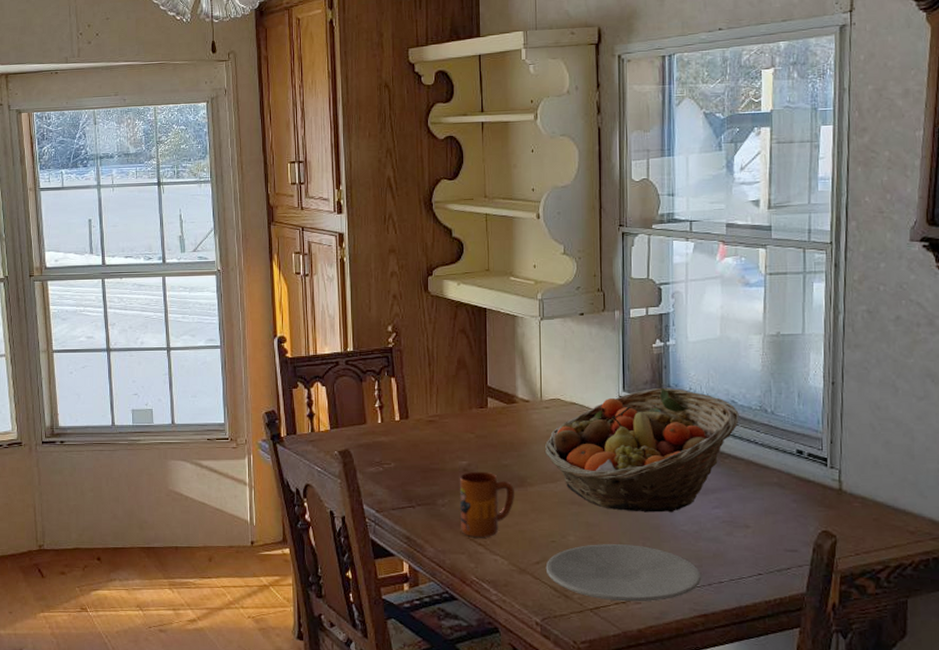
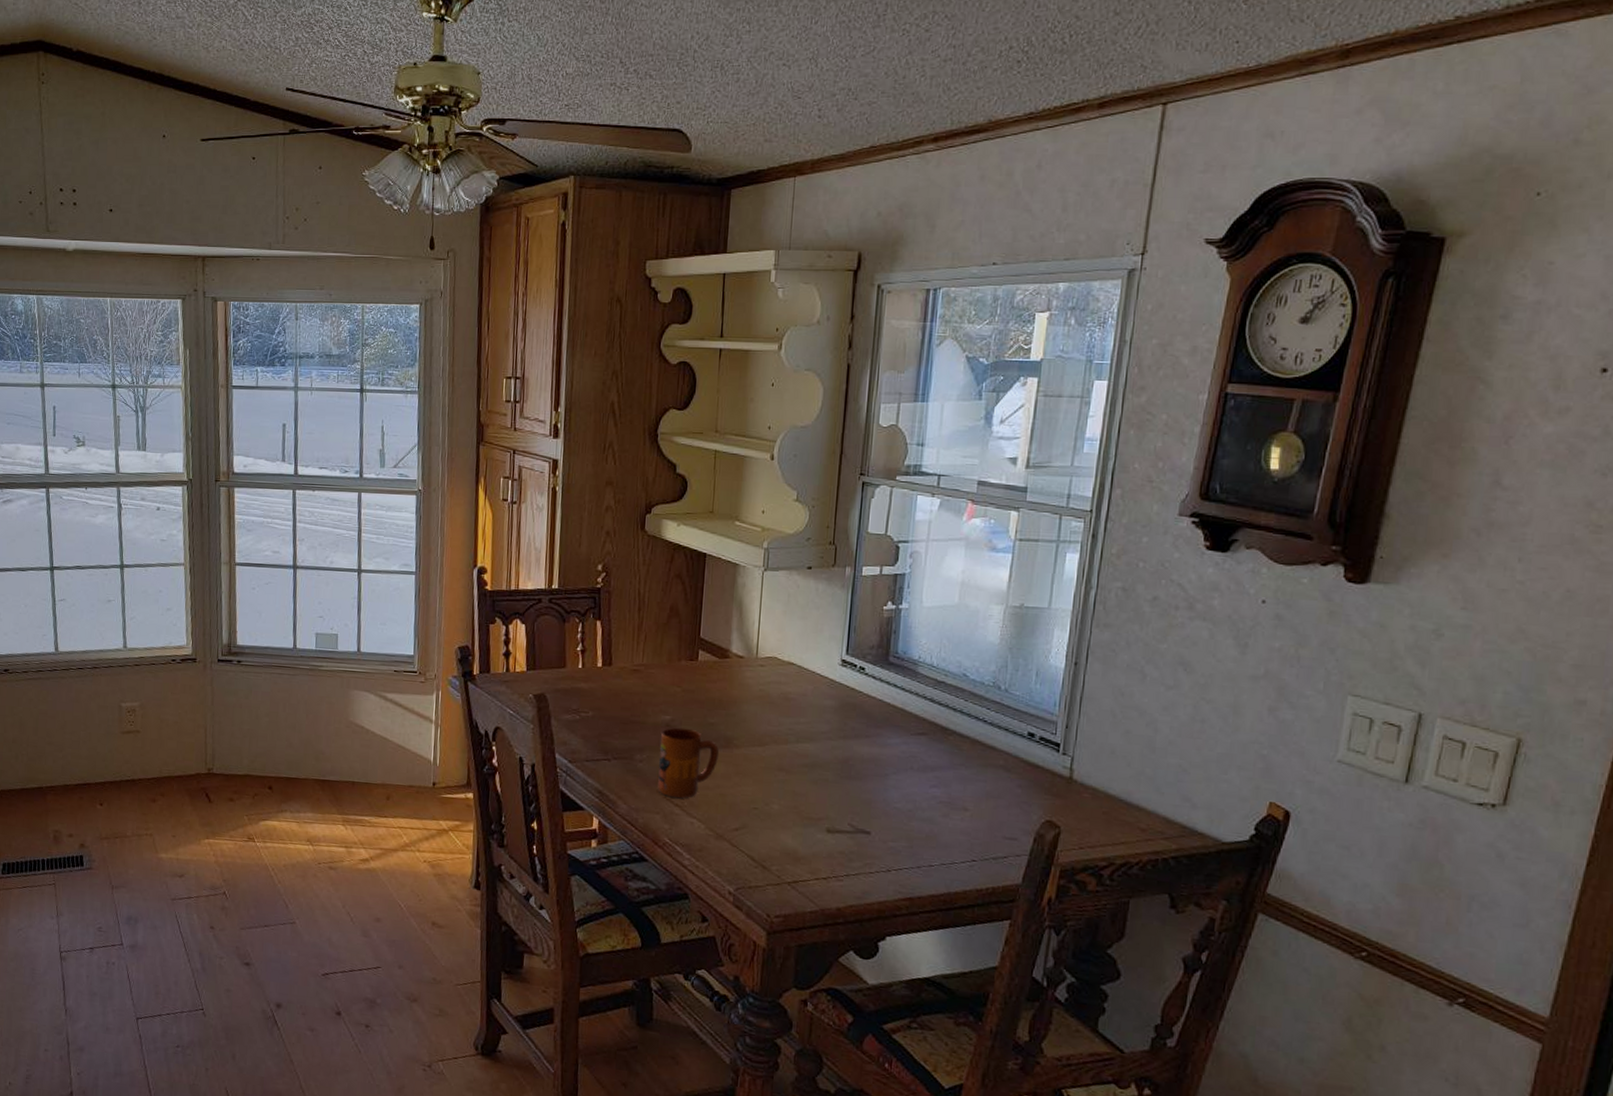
fruit basket: present [544,387,739,513] -> none [755,653,970,789]
plate: present [545,544,702,602] -> none [744,814,911,880]

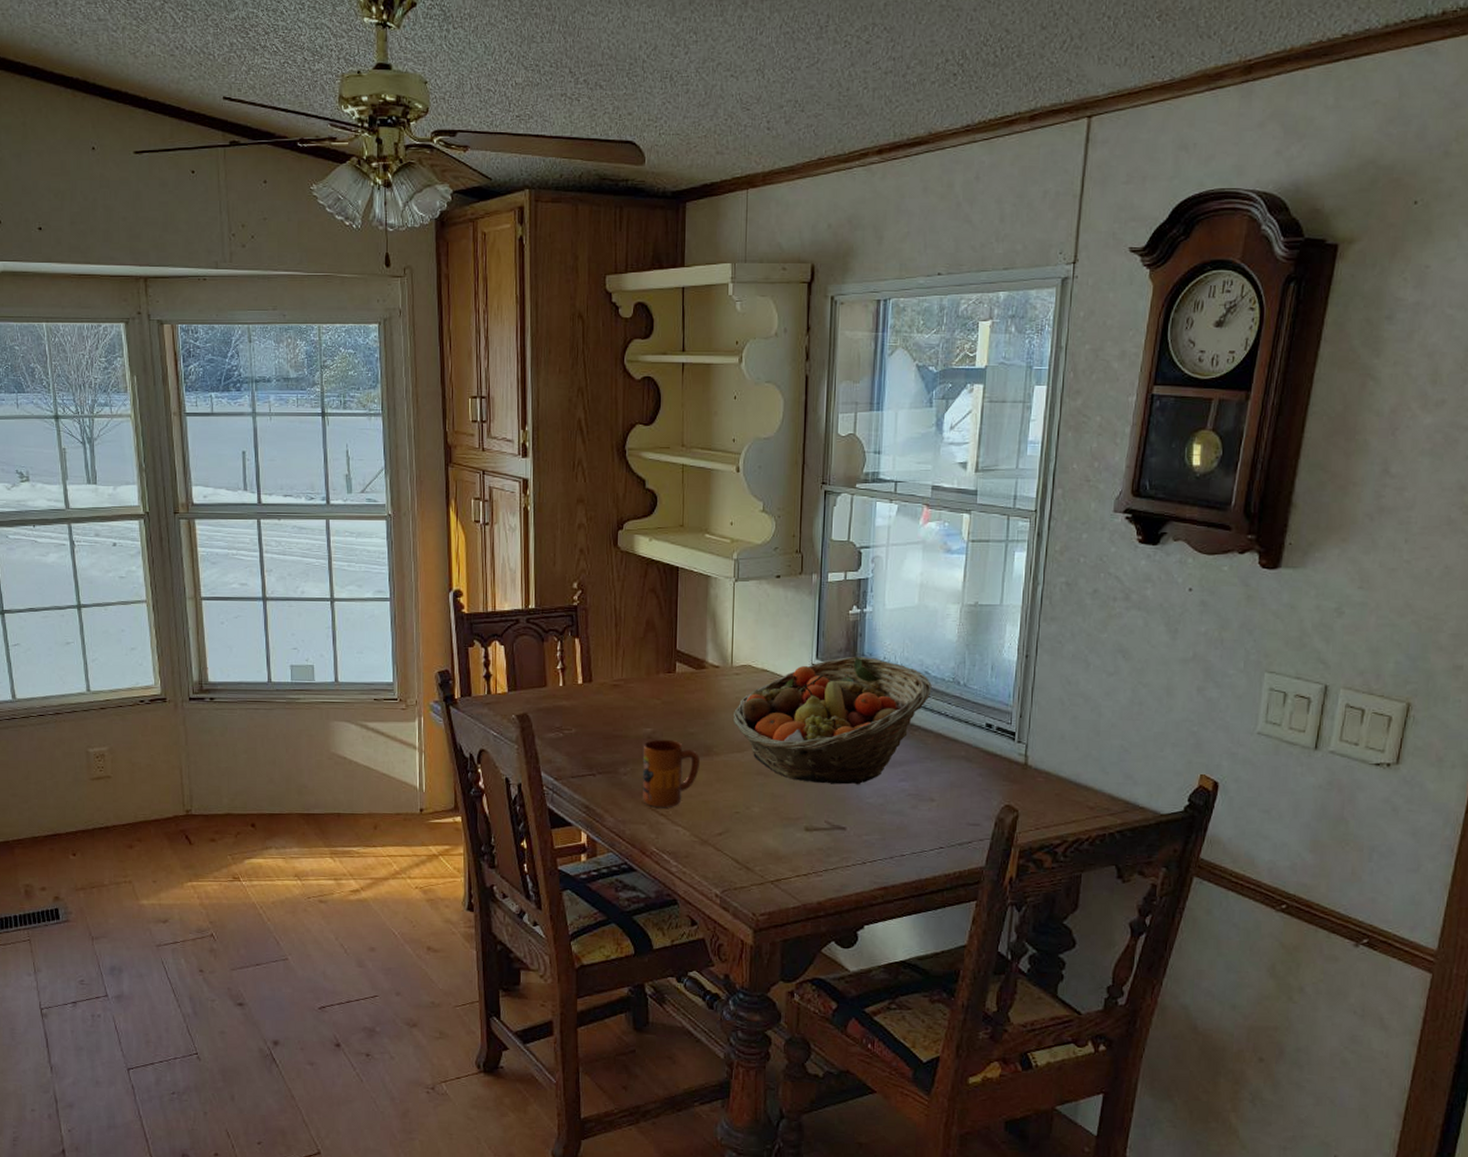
fruit basket: none [755,653,970,789] -> present [732,656,932,785]

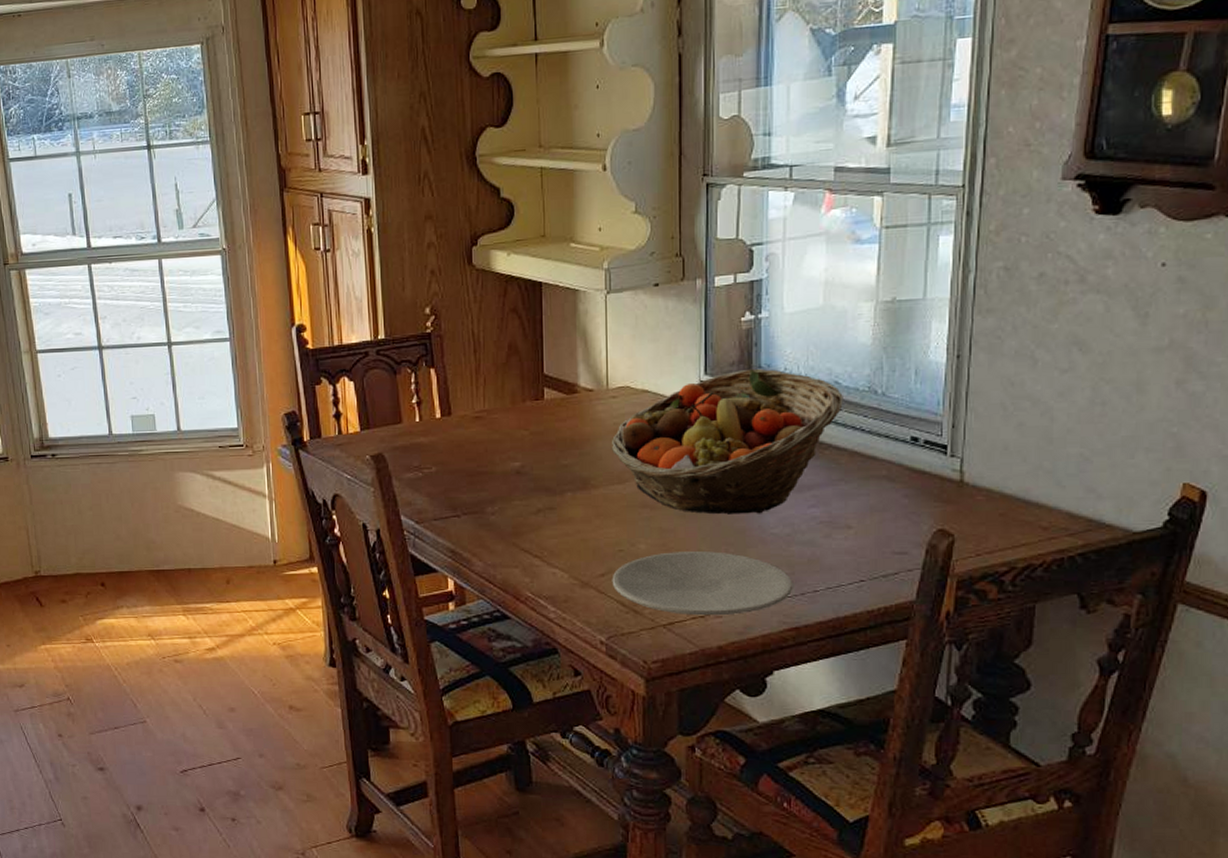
mug: present [642,739,699,808] -> none [511,473,576,549]
plate: none [728,815,884,875] -> present [612,551,793,616]

